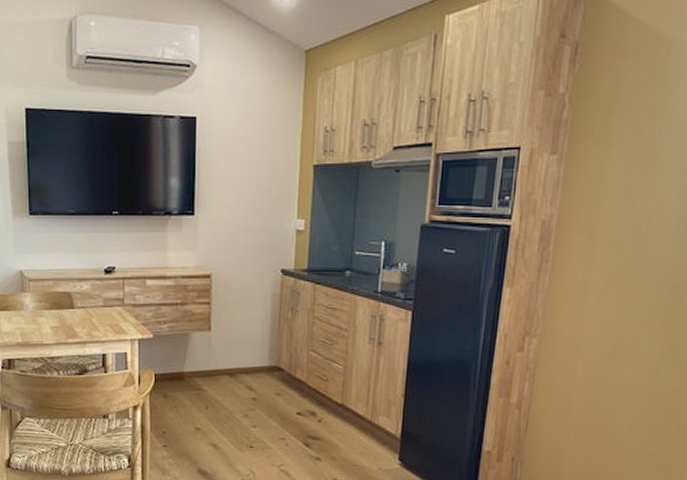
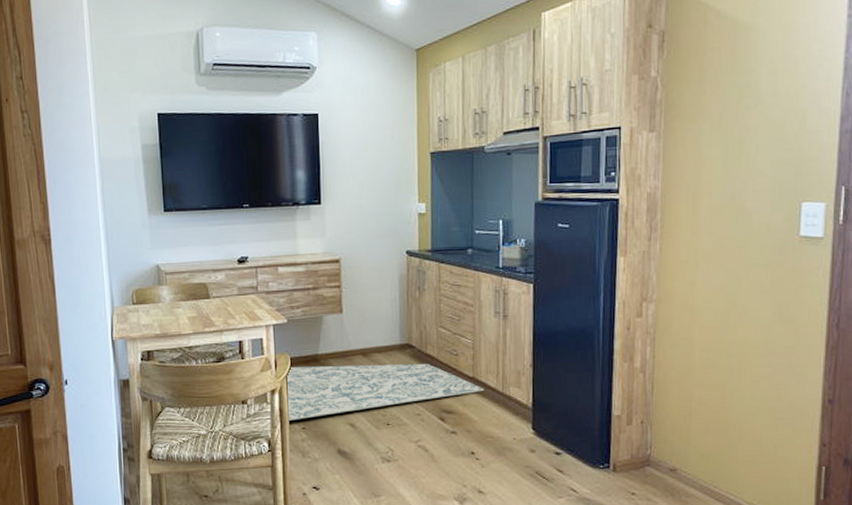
rug: none [148,384,353,439] -> present [287,364,485,422]

